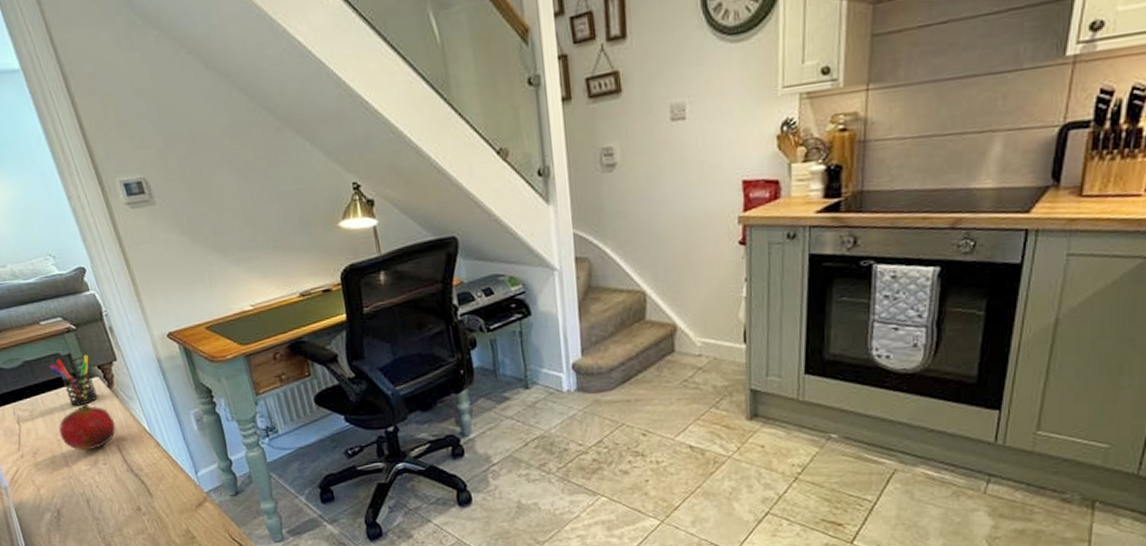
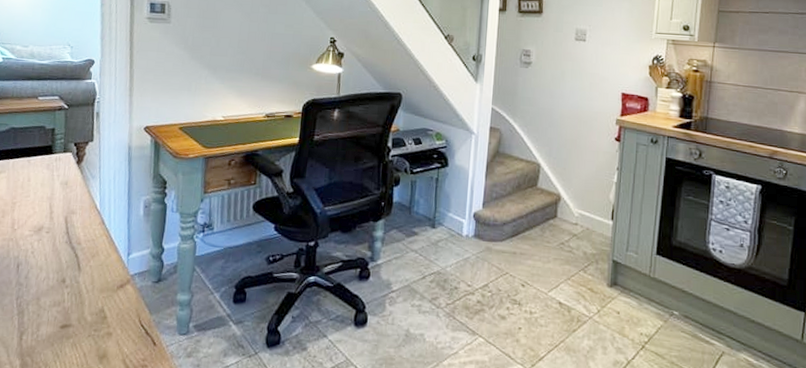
pen holder: present [48,355,99,406] -> none [30,131,70,175]
fruit: present [58,404,116,451] -> none [16,174,71,218]

